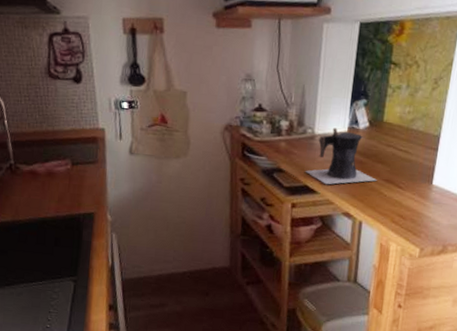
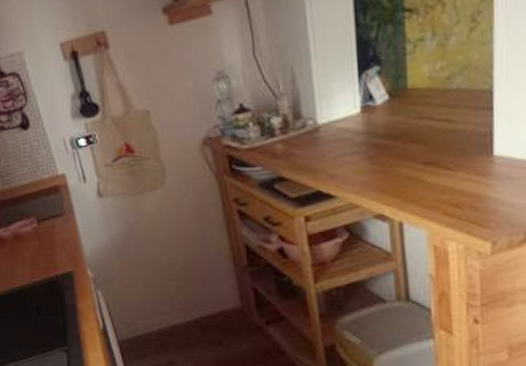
moka pot: present [304,127,378,185] -> none [313,111,415,185]

